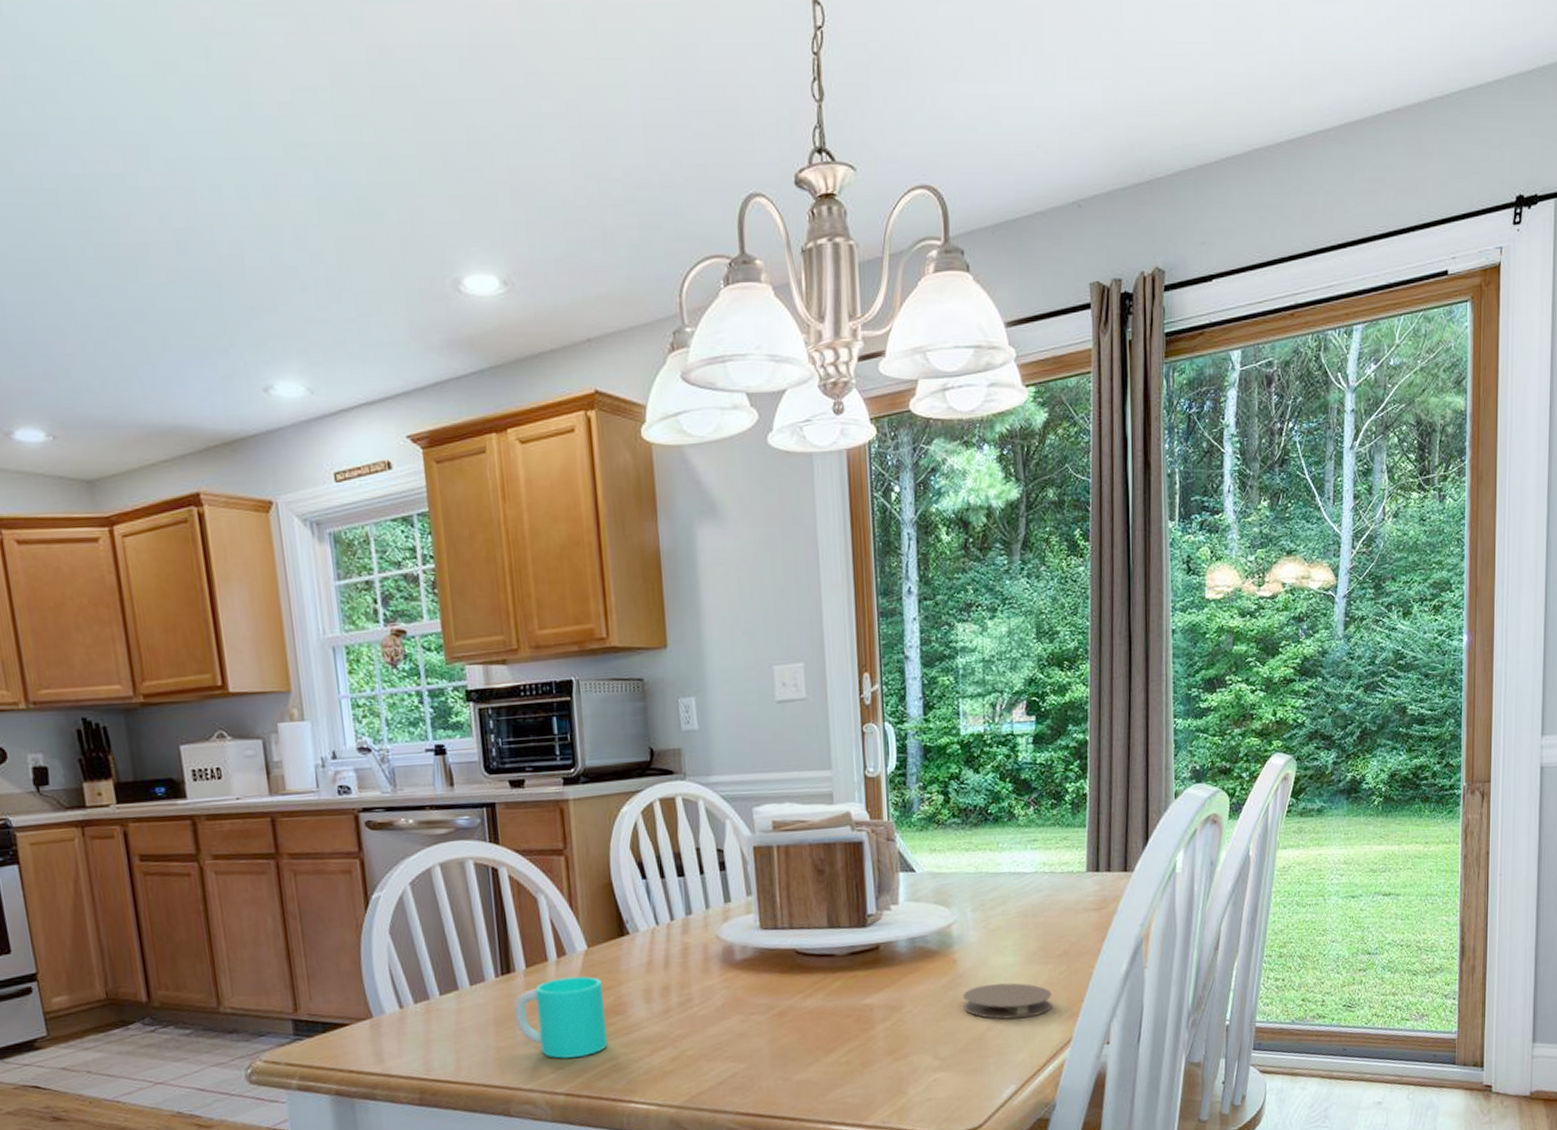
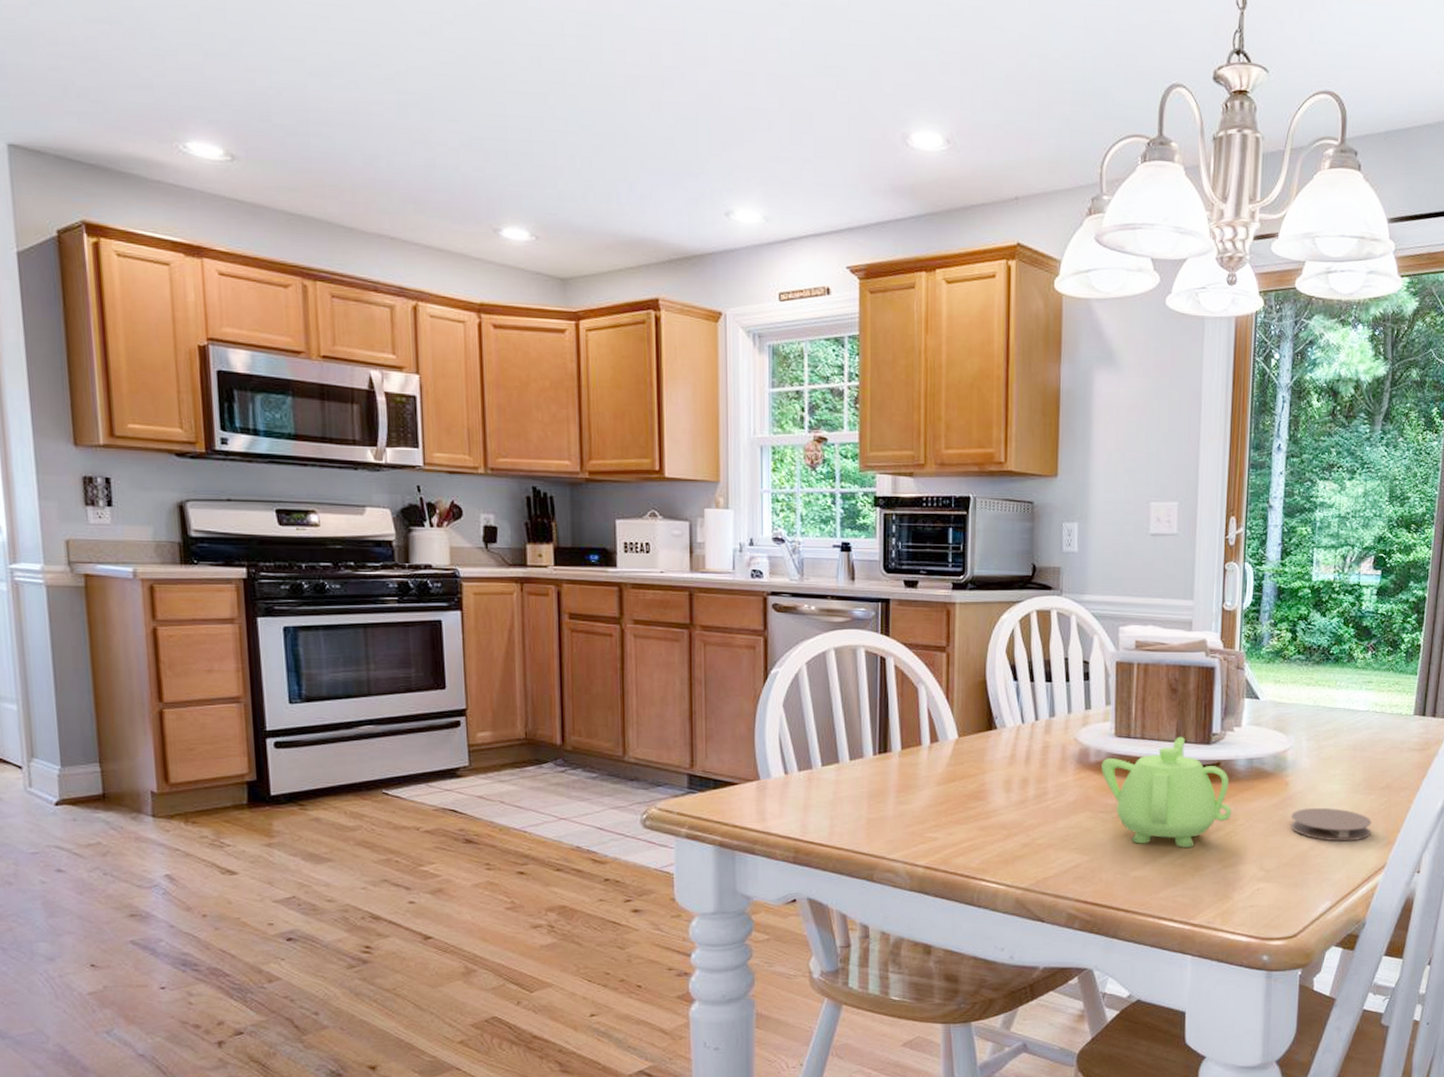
cup: present [514,976,608,1059] -> none [887,762,968,836]
teapot: none [749,921,898,1045] -> present [1101,736,1232,847]

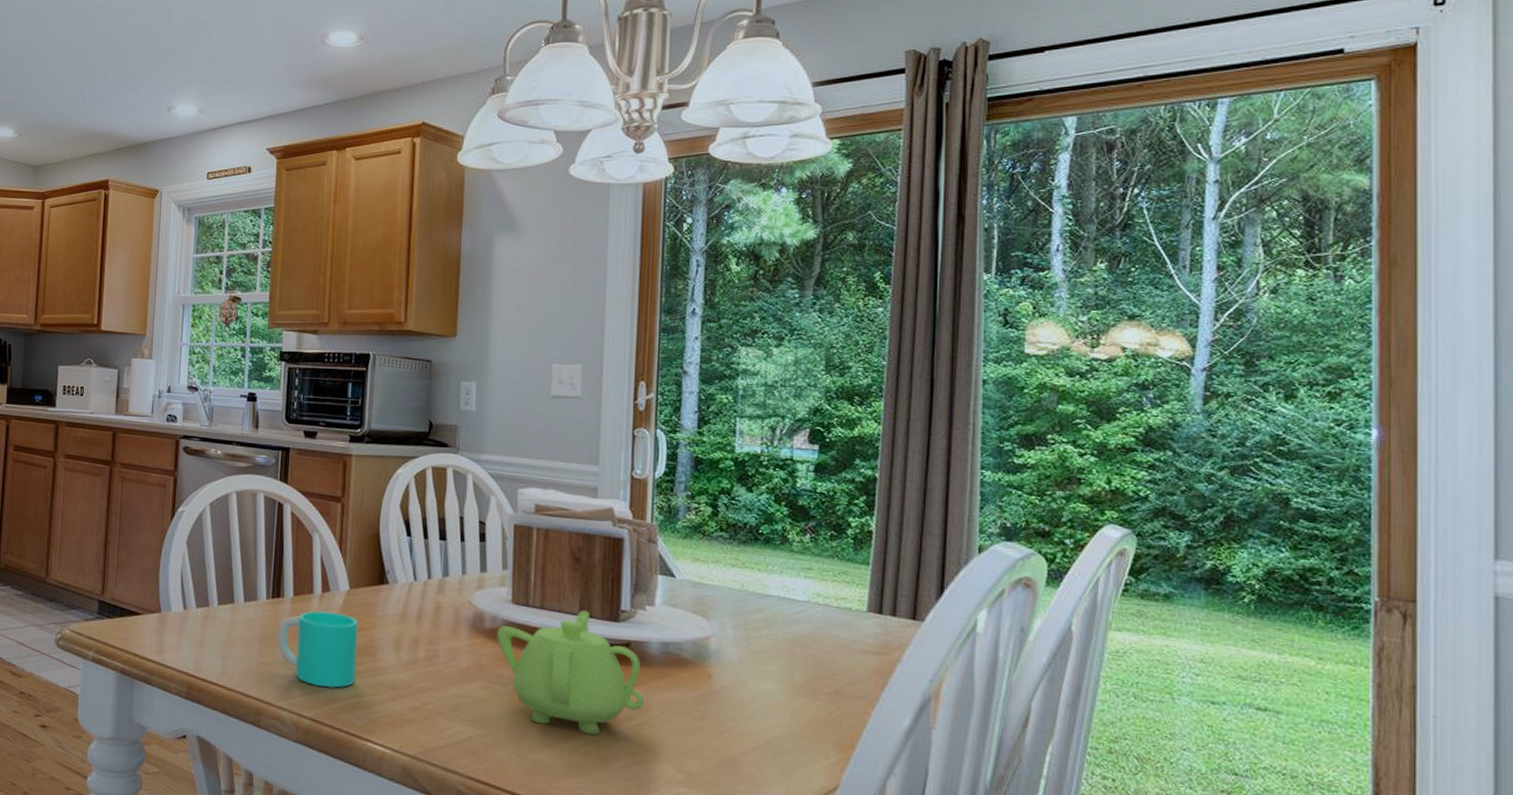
cup: none [887,762,968,836] -> present [277,611,358,688]
coaster: present [1291,808,1372,842] -> none [716,706,818,753]

